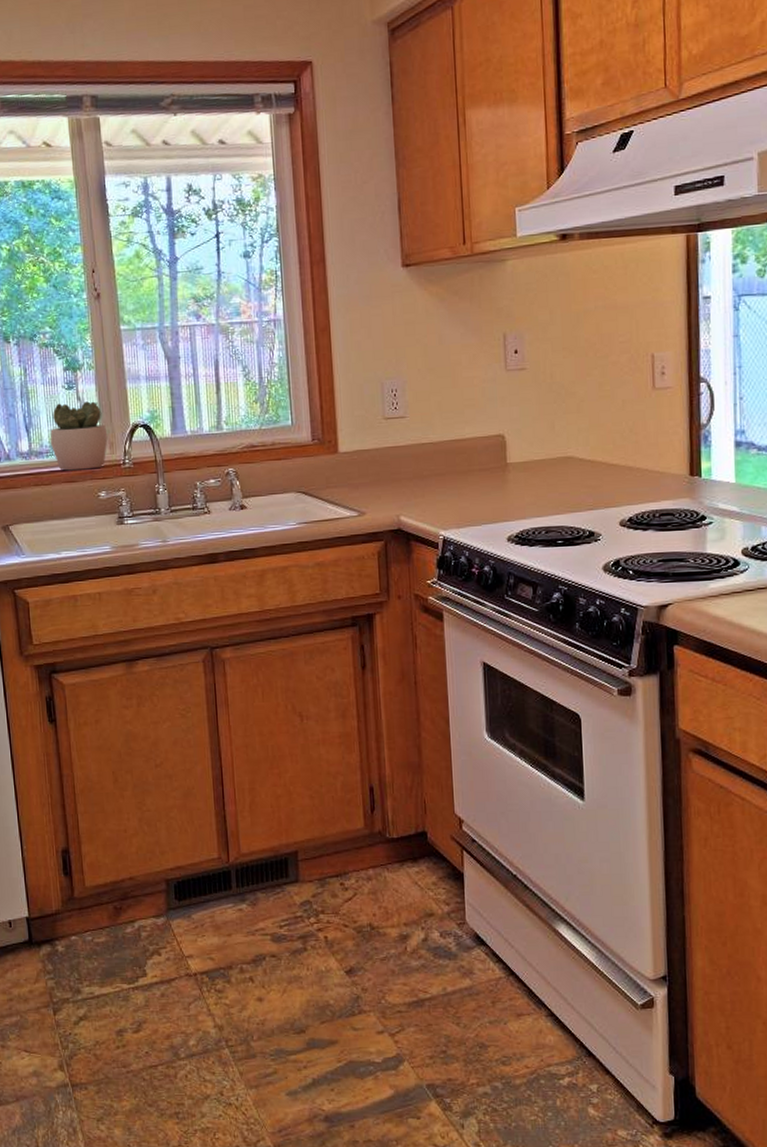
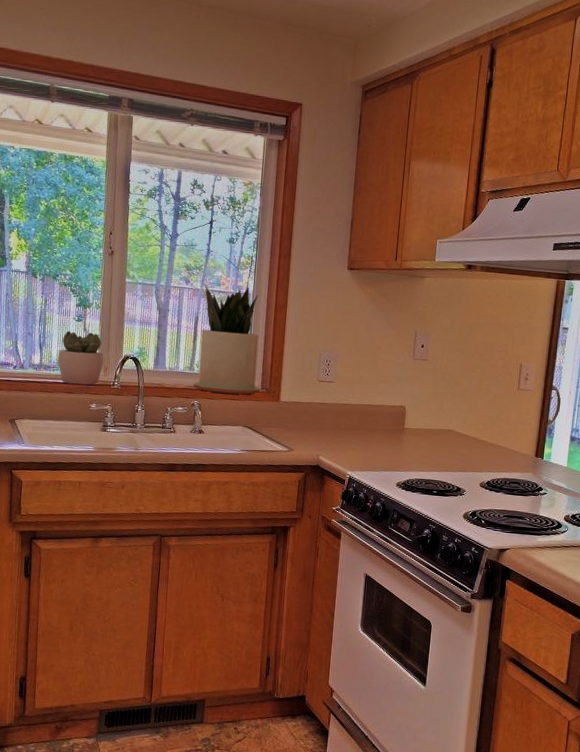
planter: none [220,310,313,455] -> present [191,285,262,395]

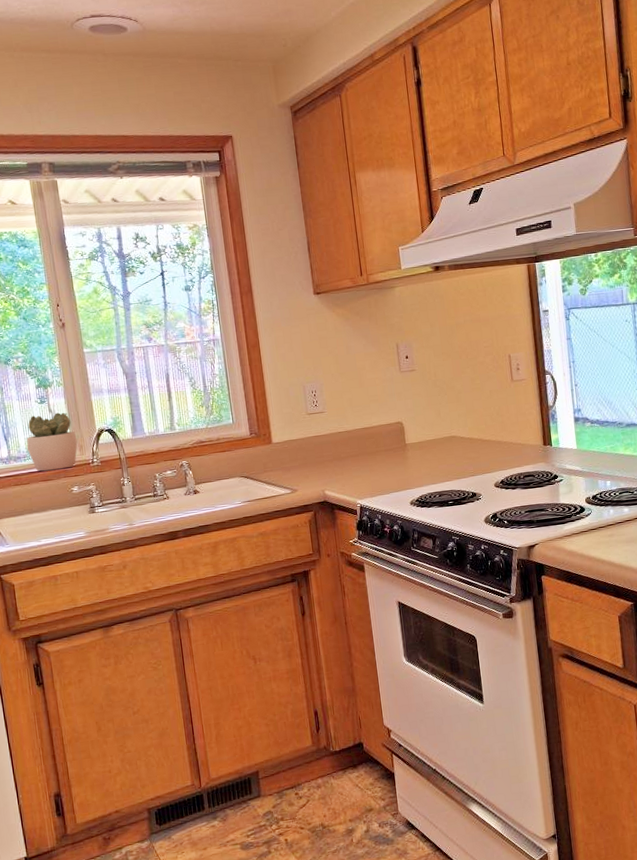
planter: present [191,285,262,395] -> none [168,332,251,450]

